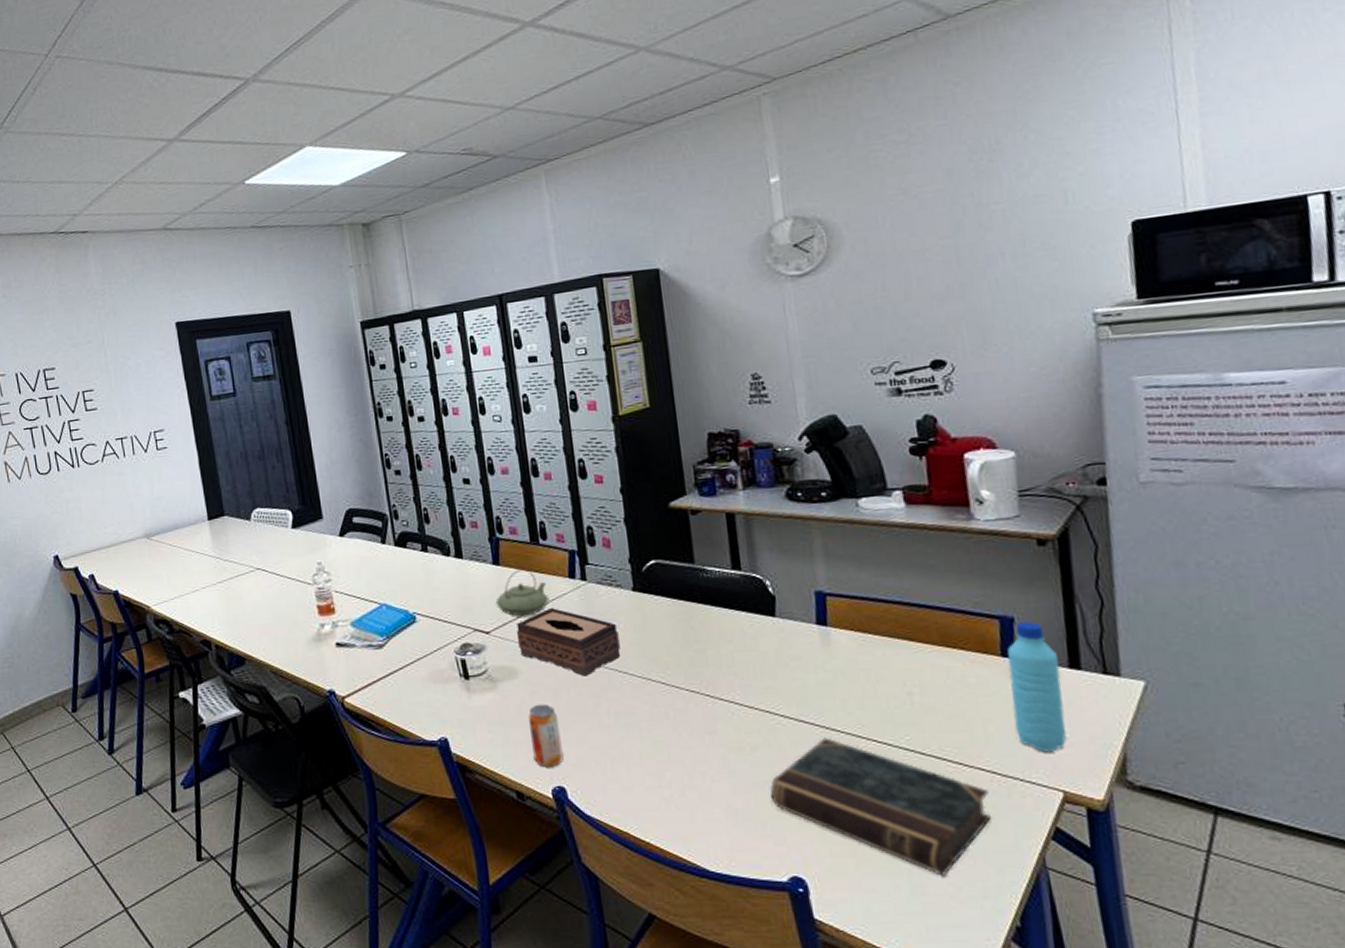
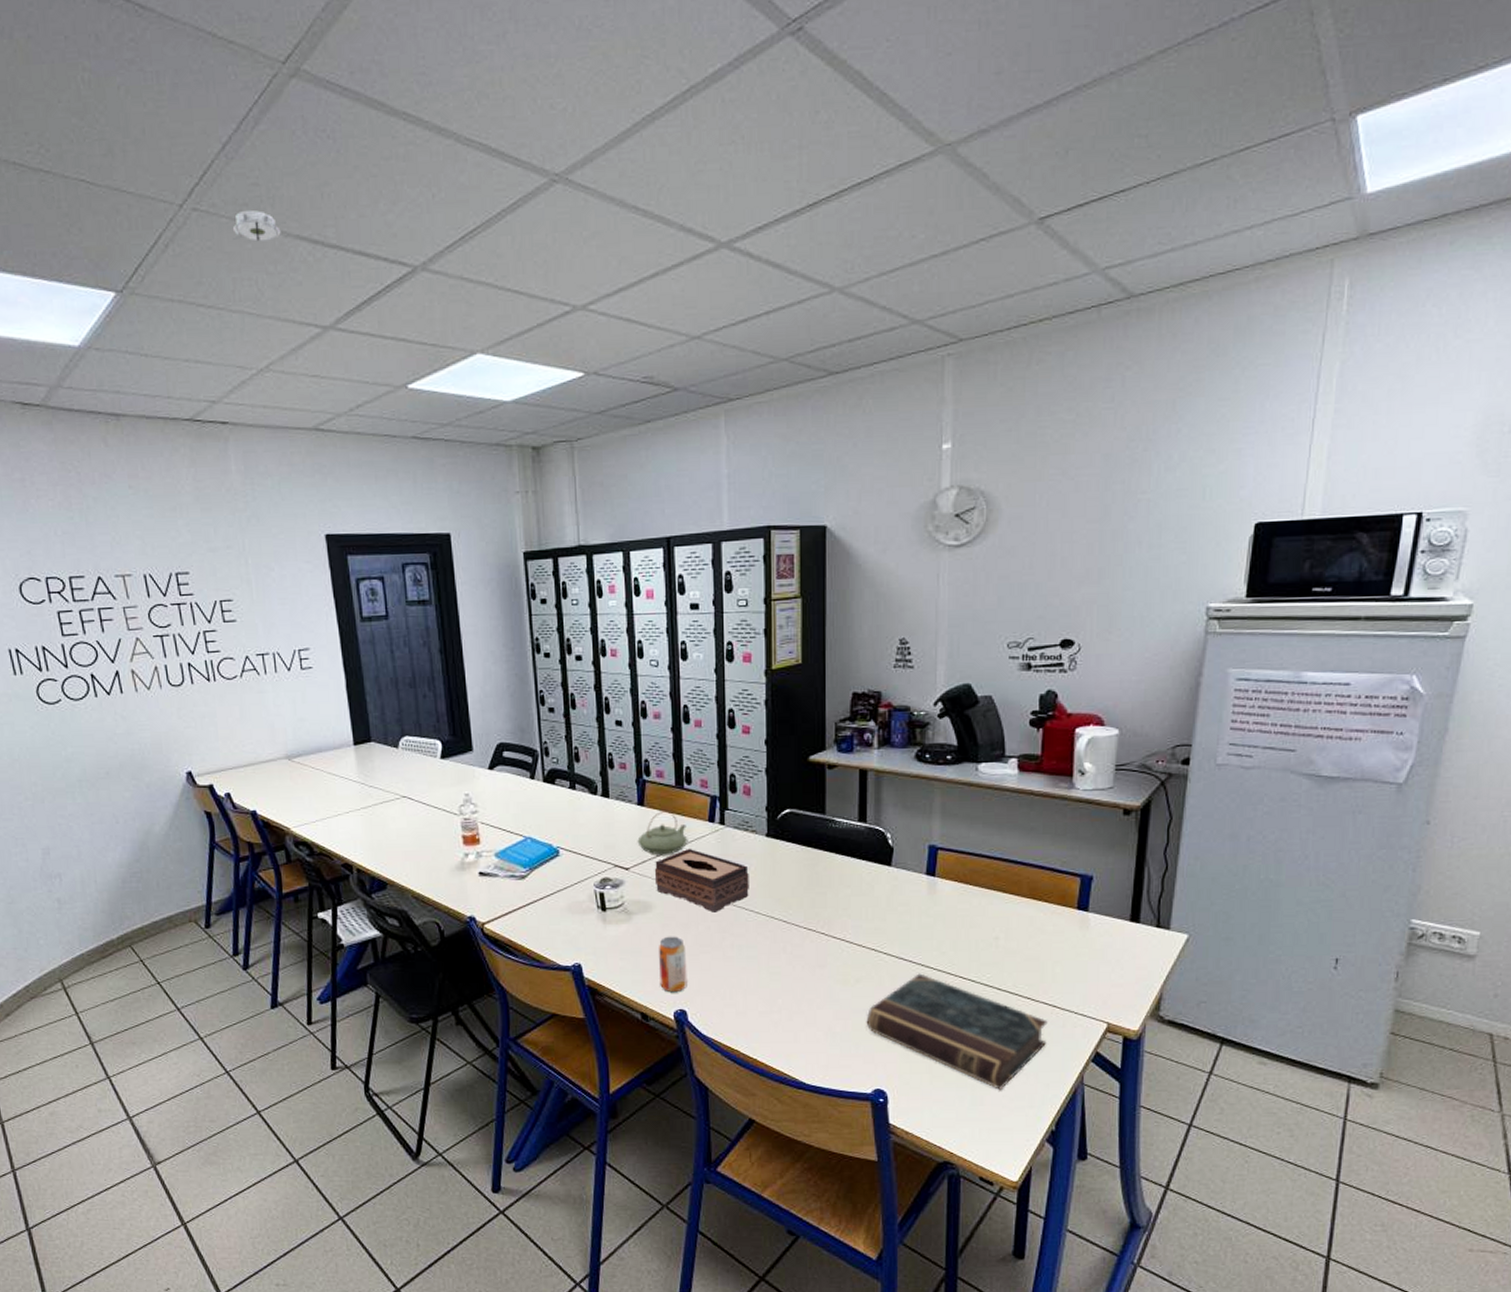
smoke detector: none [89,50,130,77] -> present [232,209,281,242]
water bottle: present [1007,621,1066,753] -> none [1078,880,1122,991]

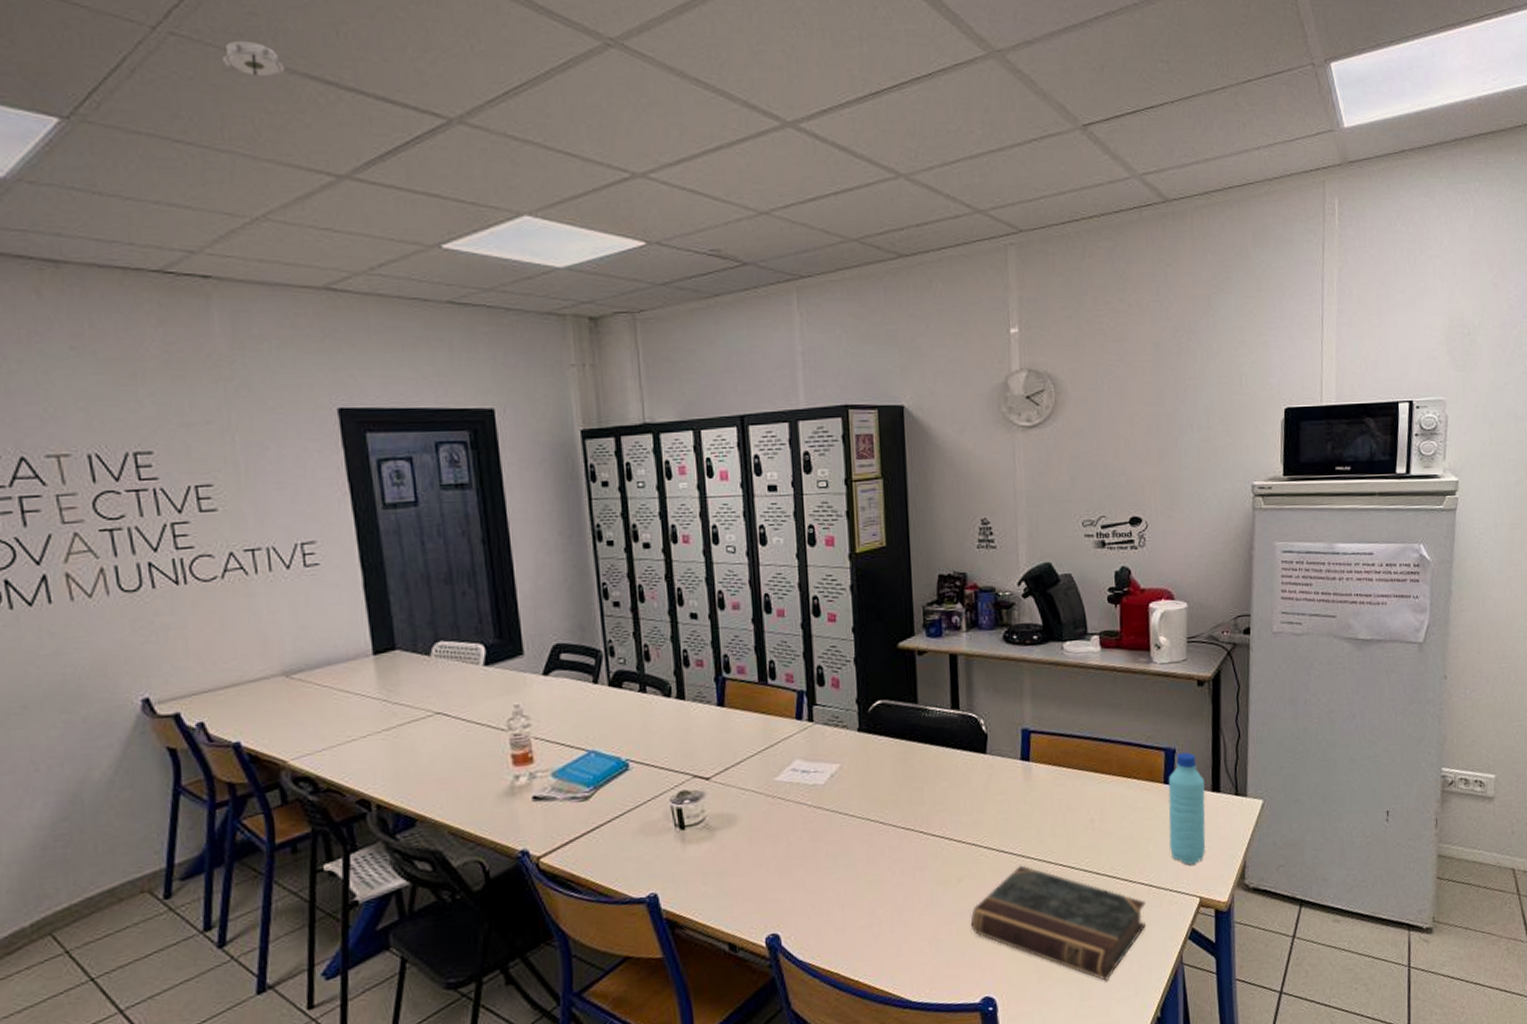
teapot: present [637,811,688,855] -> none [718,710,775,761]
tissue box: present [654,849,749,913] -> none [738,751,843,820]
beverage can: present [659,936,687,993] -> none [746,850,779,916]
water bottle: none [1078,880,1122,991] -> present [1168,752,1206,865]

